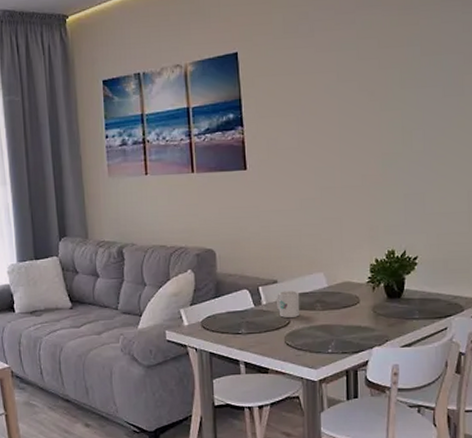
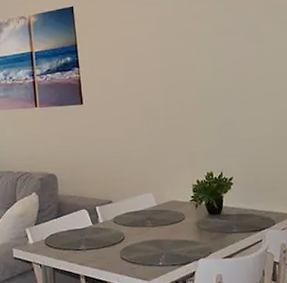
mug: present [277,290,300,318] -> none [112,209,133,234]

